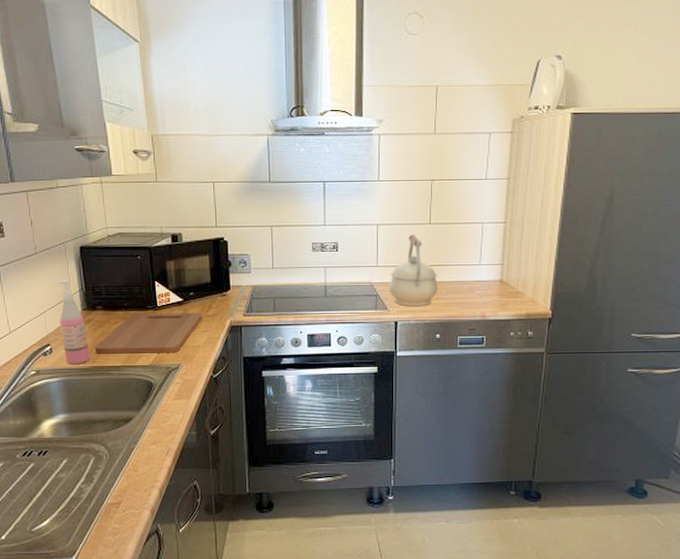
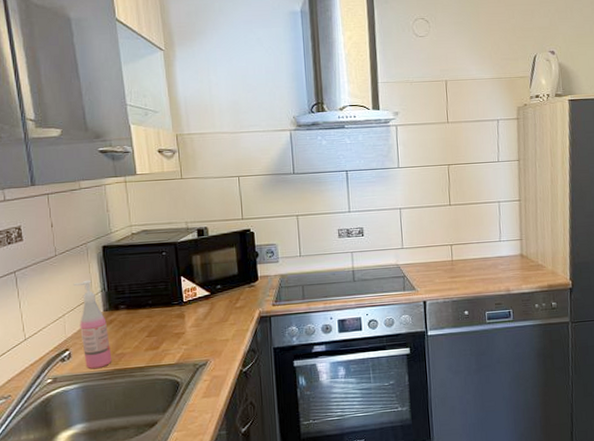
cutting board: present [94,312,202,354] -> none [117,305,230,356]
kettle: present [389,235,438,307] -> none [415,216,463,286]

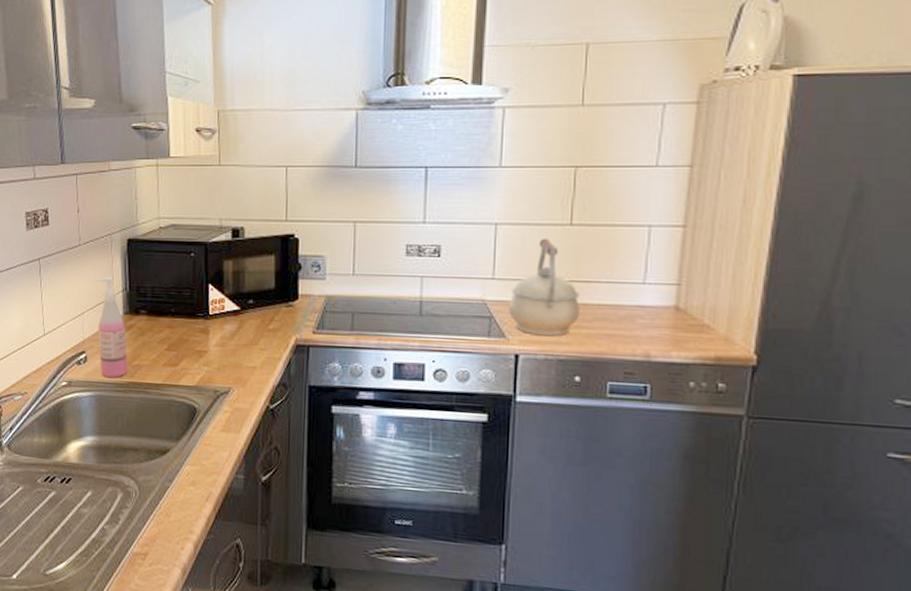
kettle: none [415,216,463,286] -> present [509,239,580,337]

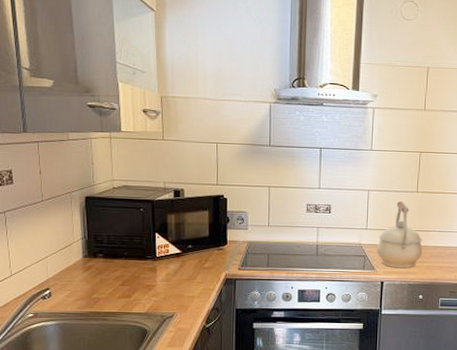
soap dispenser: present [94,276,128,378] -> none [57,226,88,309]

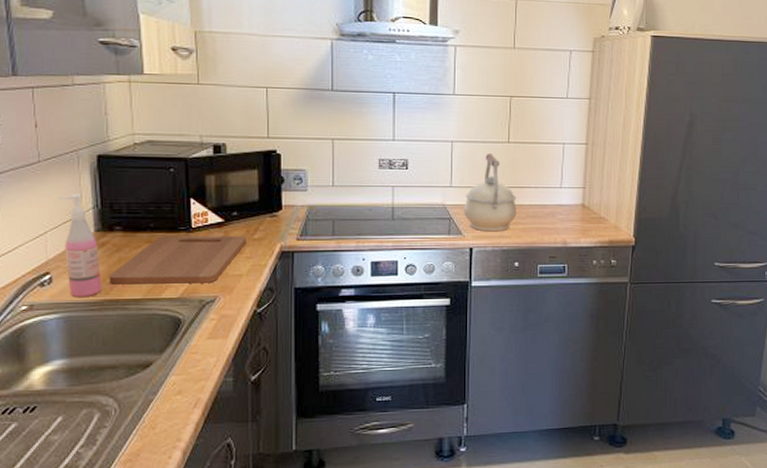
soap dispenser: none [57,226,88,309] -> present [59,193,102,297]
cutting board: none [93,263,199,302] -> present [108,236,246,285]

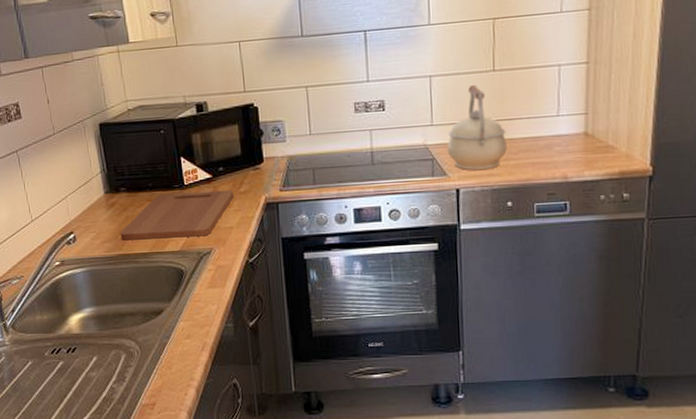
soap dispenser: present [59,193,102,297] -> none [73,160,116,253]

